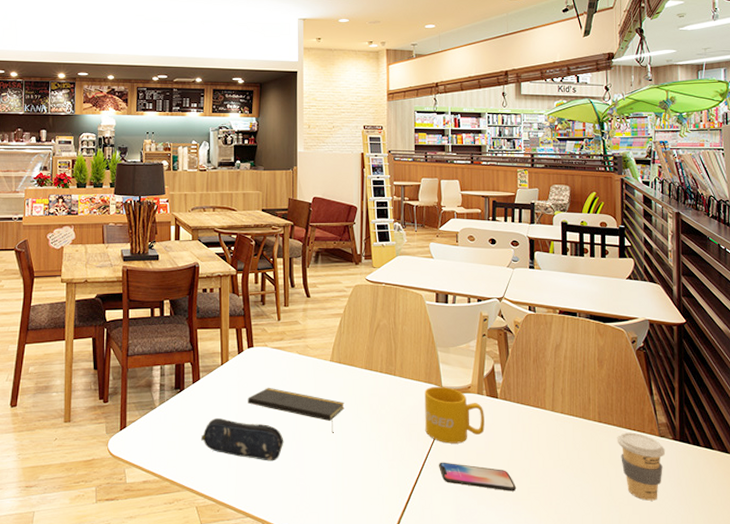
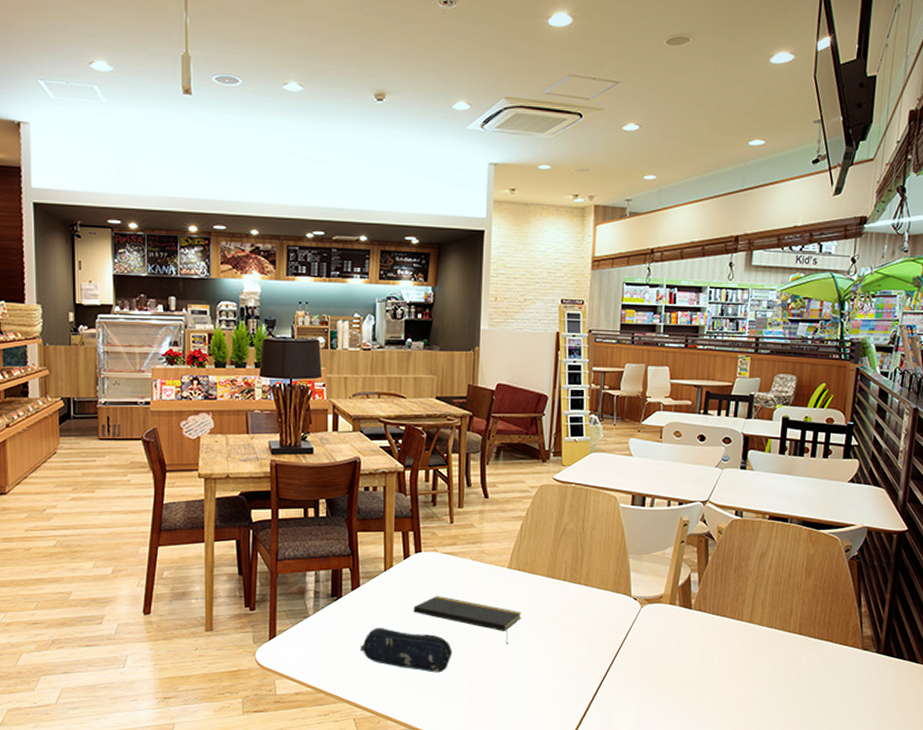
mug: present [425,386,485,444] -> none [609,596,676,656]
smartphone: present [438,462,517,491] -> none [620,674,703,704]
coffee cup: present [617,433,666,501] -> none [816,645,867,714]

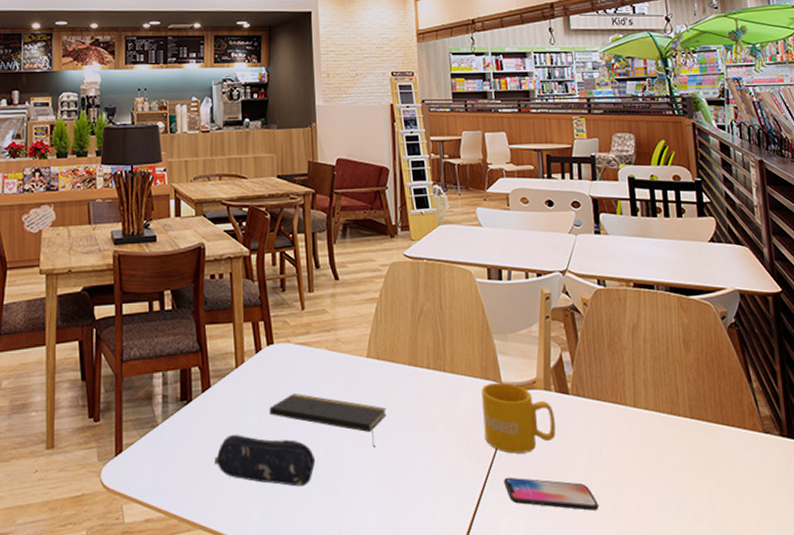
mug: none [609,596,676,656] -> present [481,382,556,454]
smartphone: none [620,674,703,704] -> present [503,477,599,511]

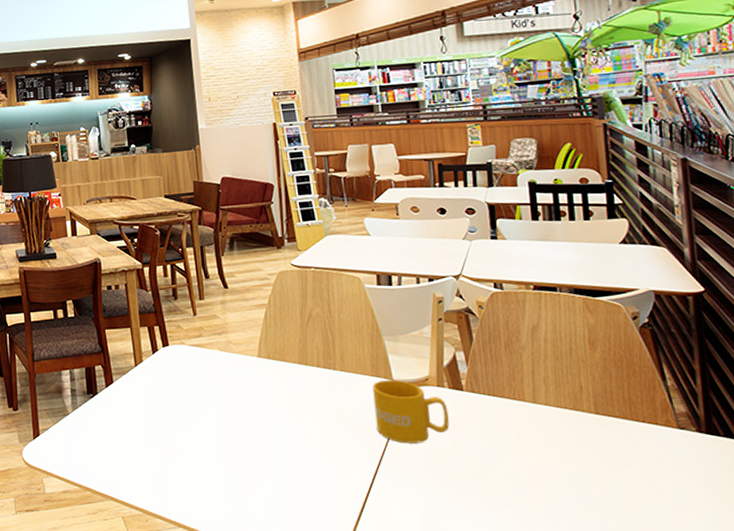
pencil case: present [213,435,316,487] -> none [120,423,213,468]
notepad: present [269,393,387,447] -> none [168,388,279,436]
smartphone: present [503,477,599,511] -> none [395,464,495,496]

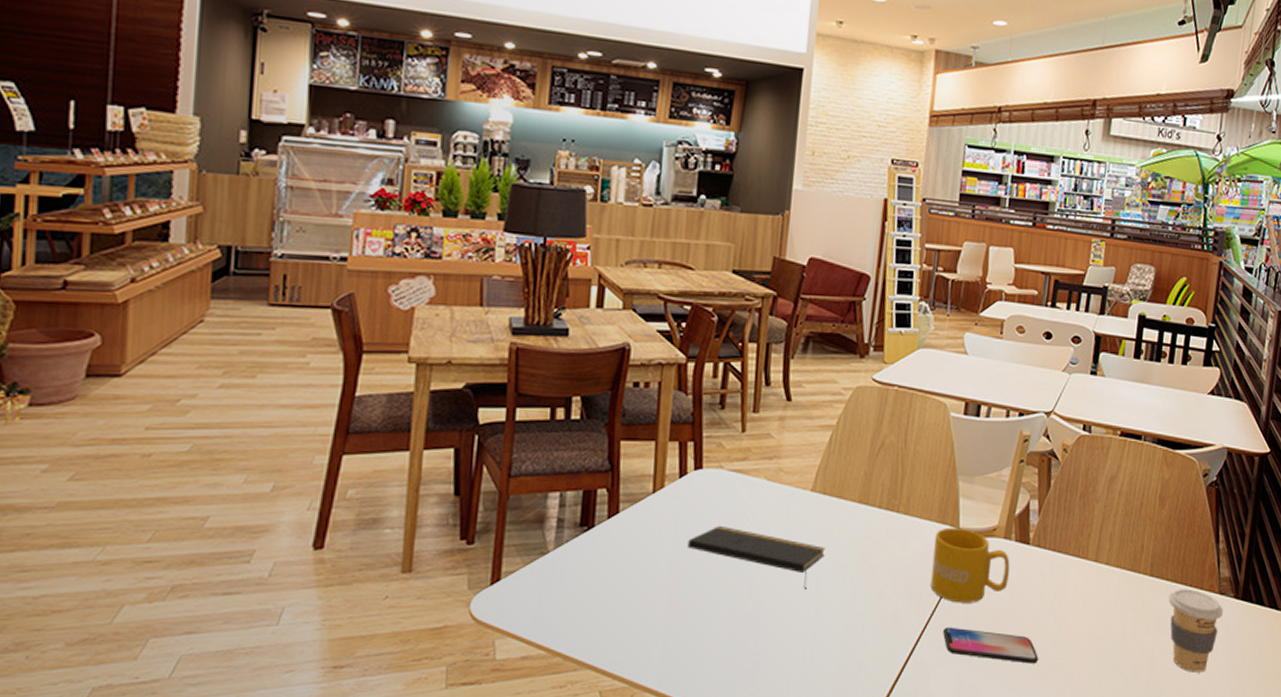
notepad: none [168,388,279,436] -> present [687,525,826,589]
smartphone: none [395,464,495,496] -> present [942,627,1039,664]
coffee cup: none [621,425,688,505] -> present [1168,589,1224,673]

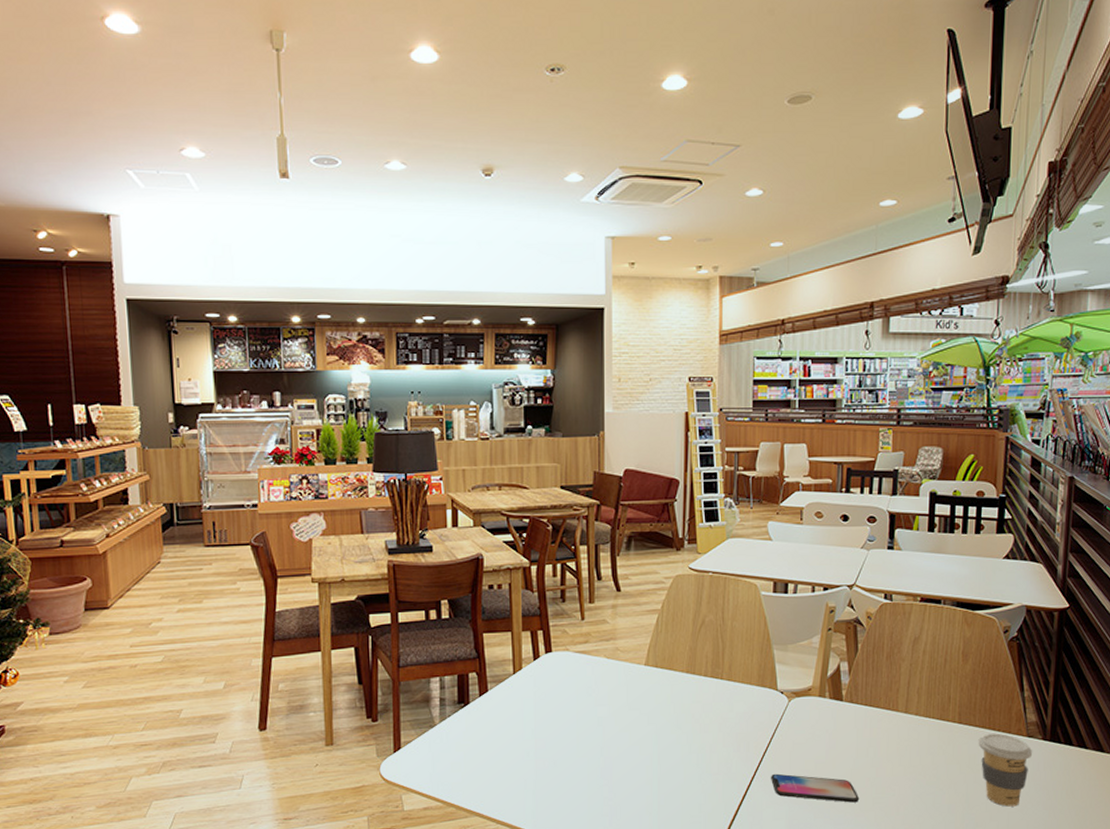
notepad: present [687,525,826,589] -> none [546,697,662,747]
mug: present [930,527,1010,603] -> none [756,689,826,753]

